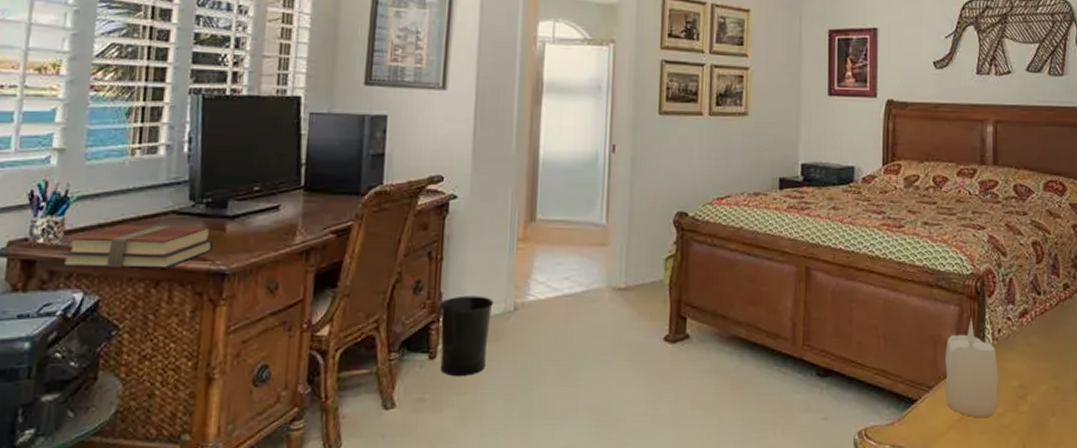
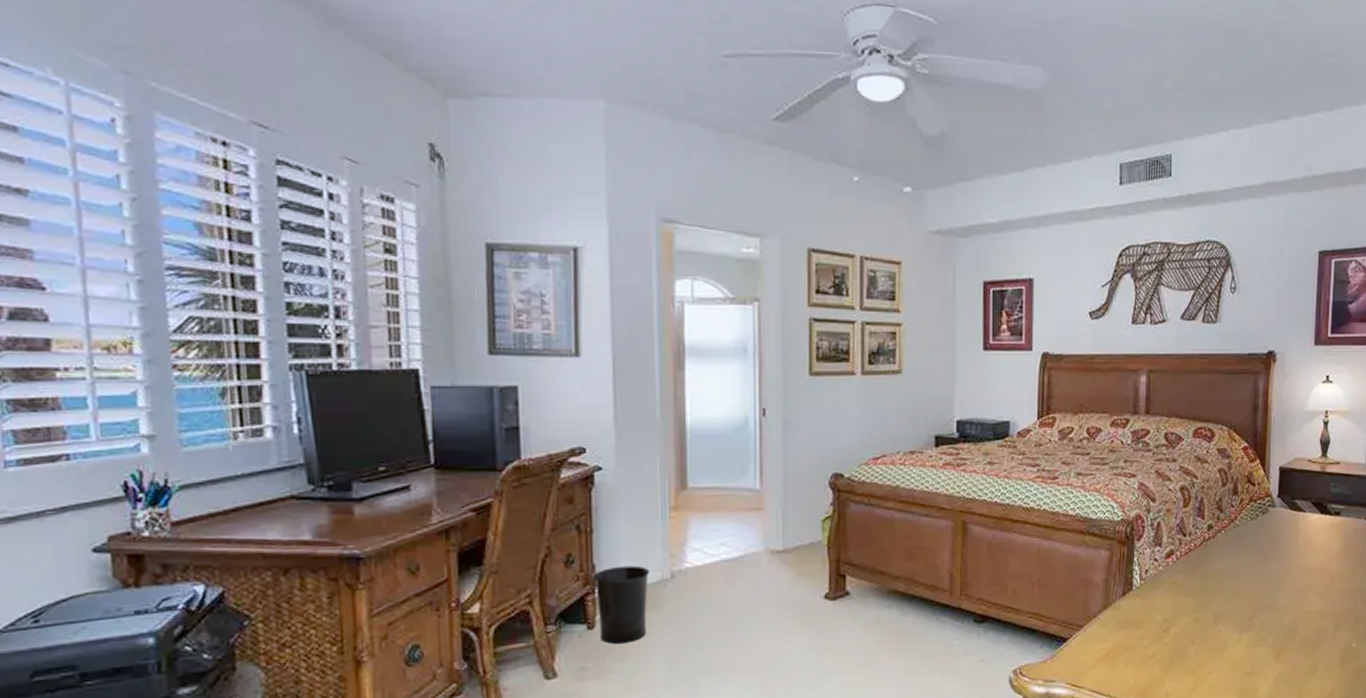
books: present [61,224,213,268] -> none [173,511,341,560]
candle: present [945,317,998,417] -> none [1095,561,1145,650]

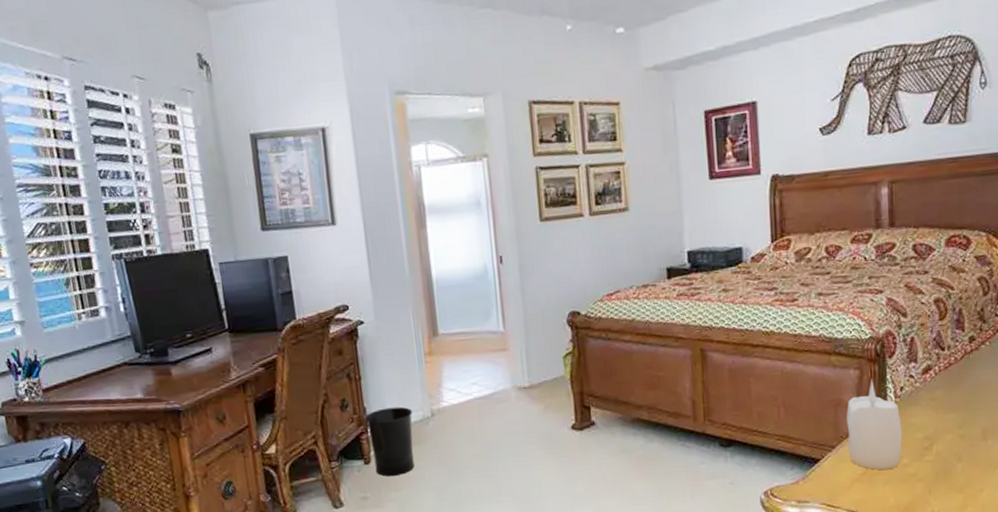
candle: none [1095,561,1145,650] -> present [847,379,902,470]

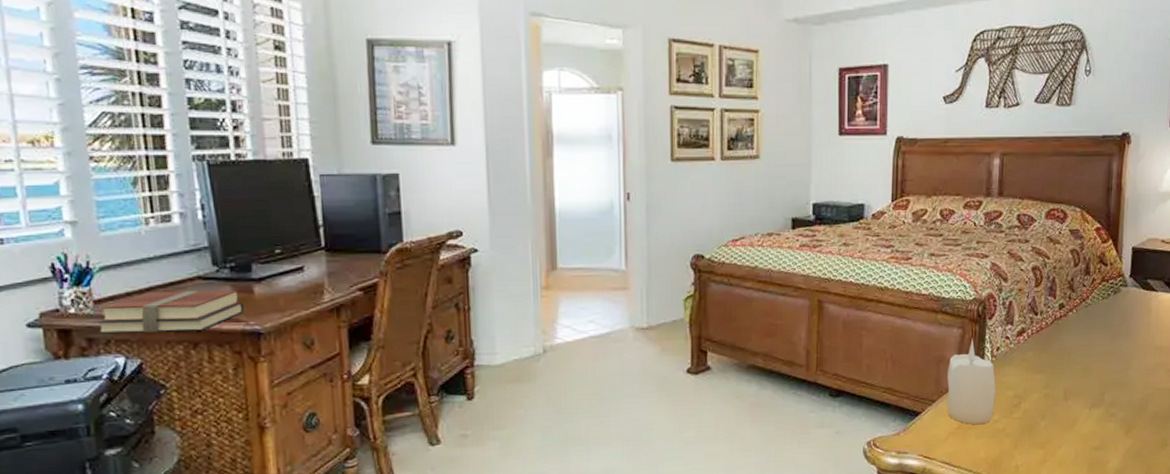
books: none [46,373,164,419] -> present [96,290,244,334]
waste bin: present [365,406,415,476] -> none [472,341,524,413]

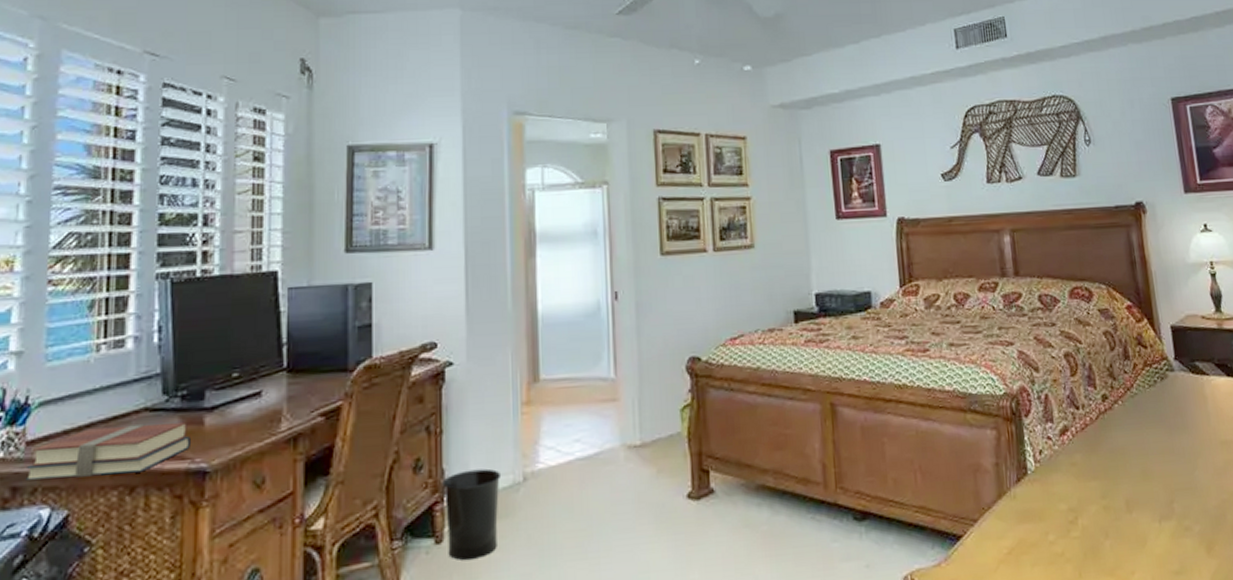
waste bin: none [472,341,524,413] -> present [442,468,502,560]
candle: present [946,338,996,424] -> none [986,441,1047,548]

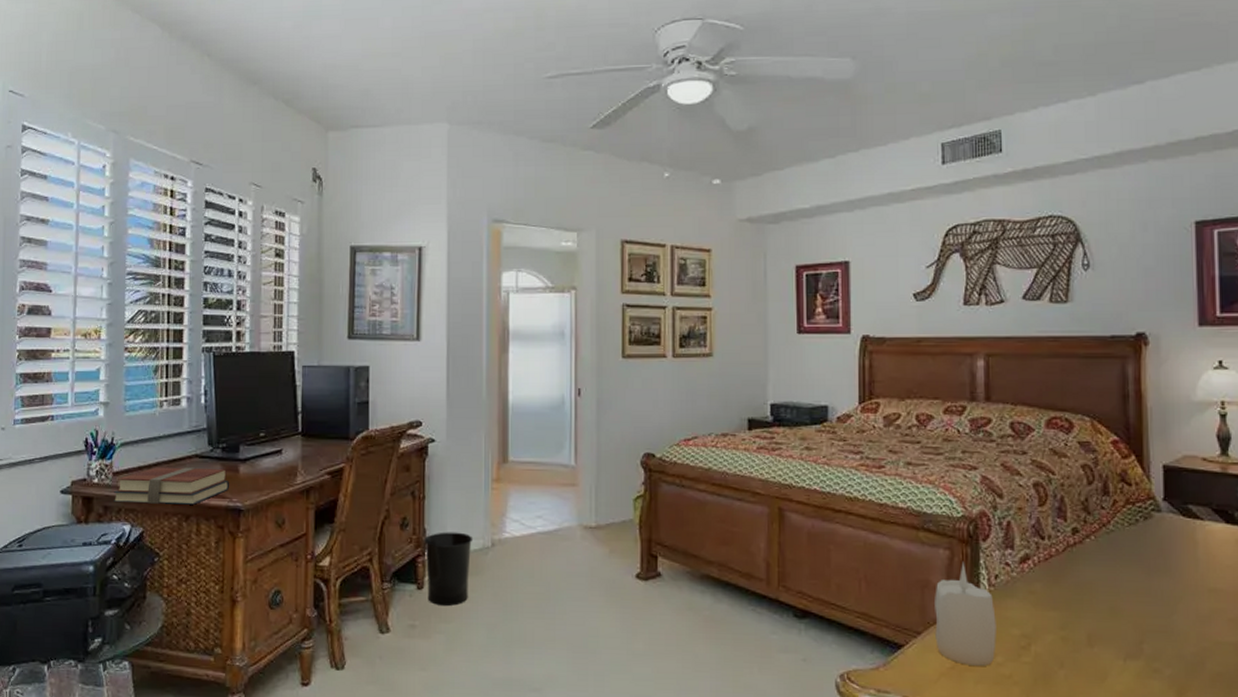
candle: none [986,441,1047,548] -> present [935,562,997,666]

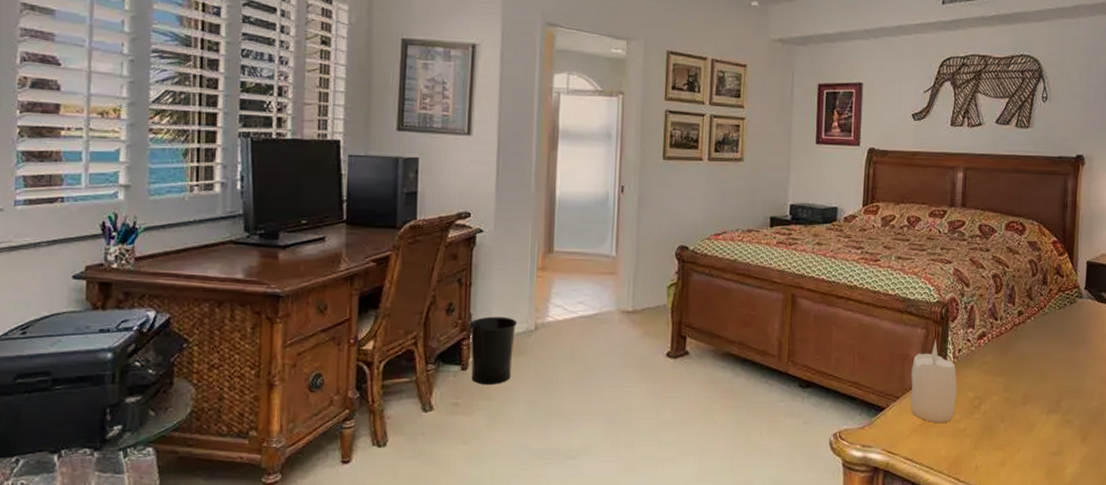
books: present [113,467,229,505] -> none [135,252,267,291]

